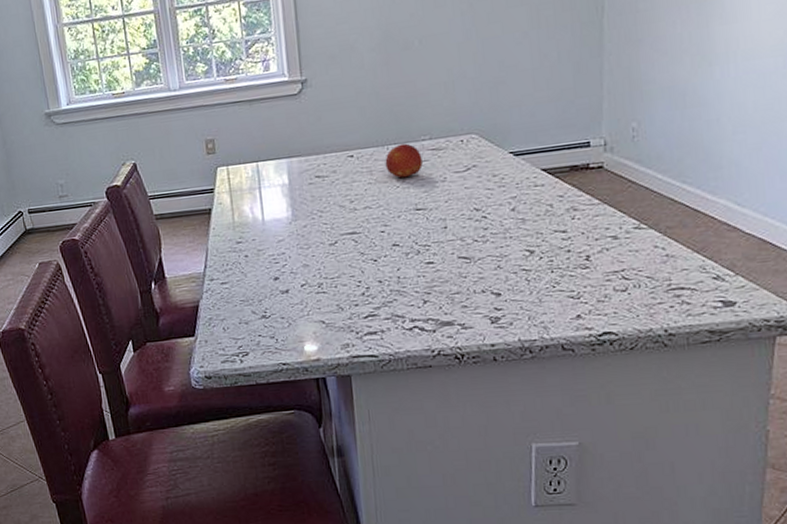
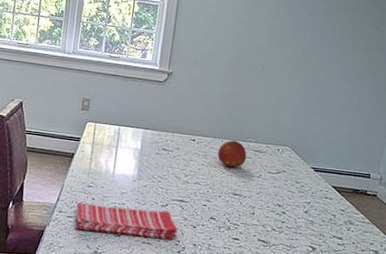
dish towel: none [228,249,357,295] -> present [75,202,178,240]

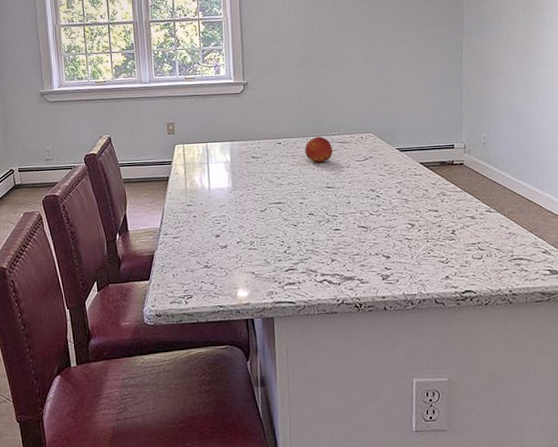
dish towel: present [75,202,178,240] -> none [180,215,281,248]

